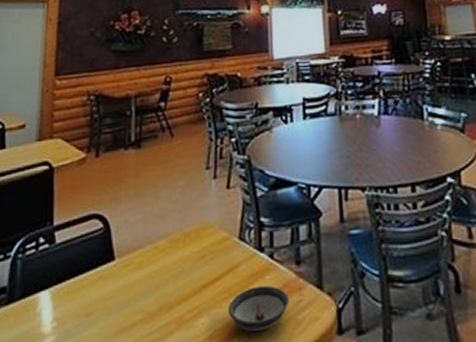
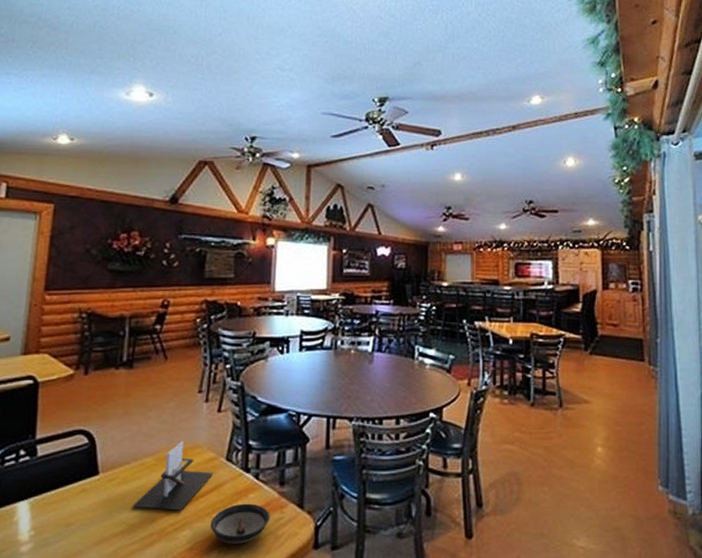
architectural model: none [149,221,227,296] -> present [132,441,213,511]

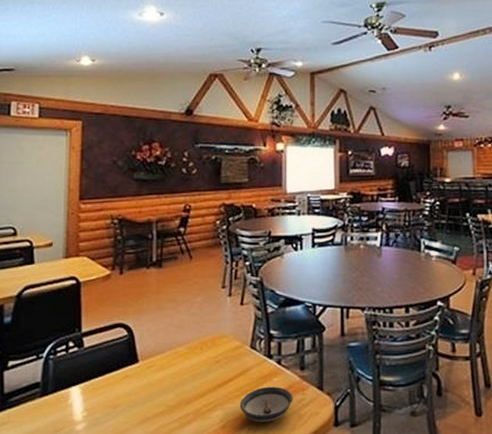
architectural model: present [132,441,213,511] -> none [169,332,239,394]

